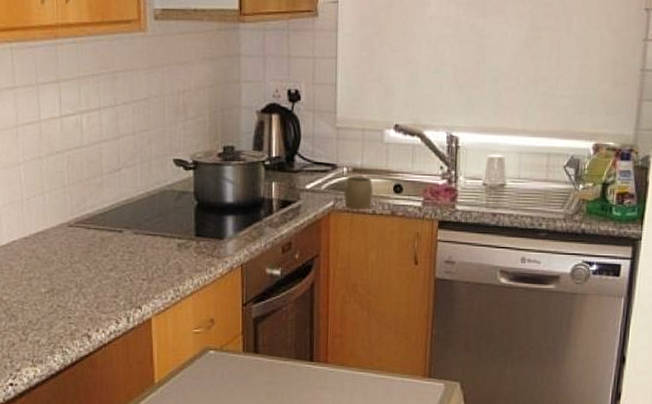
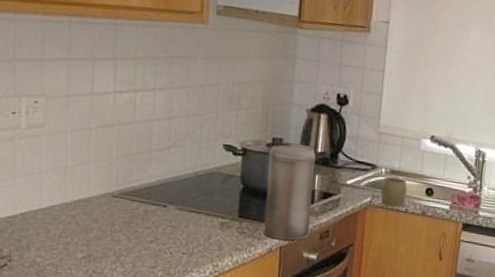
canister: none [221,153,272,257] -> present [263,145,316,241]

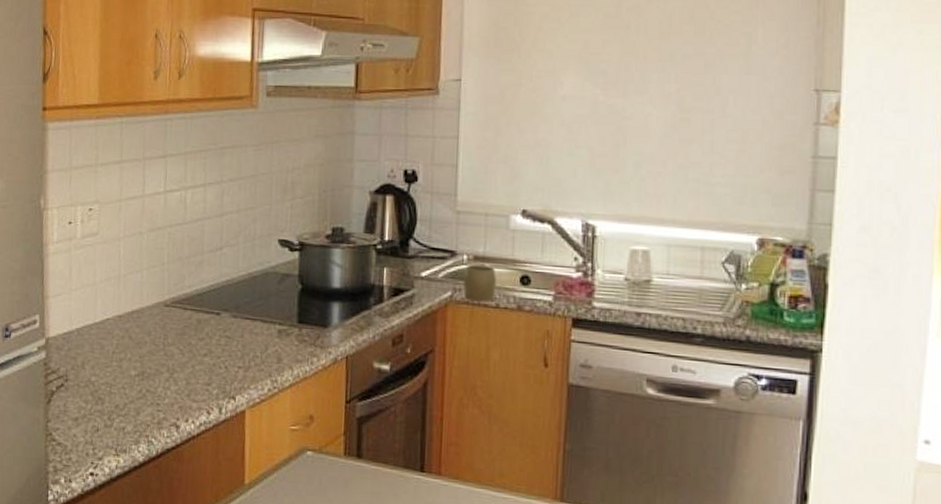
canister: present [263,145,316,241] -> none [326,235,383,349]

